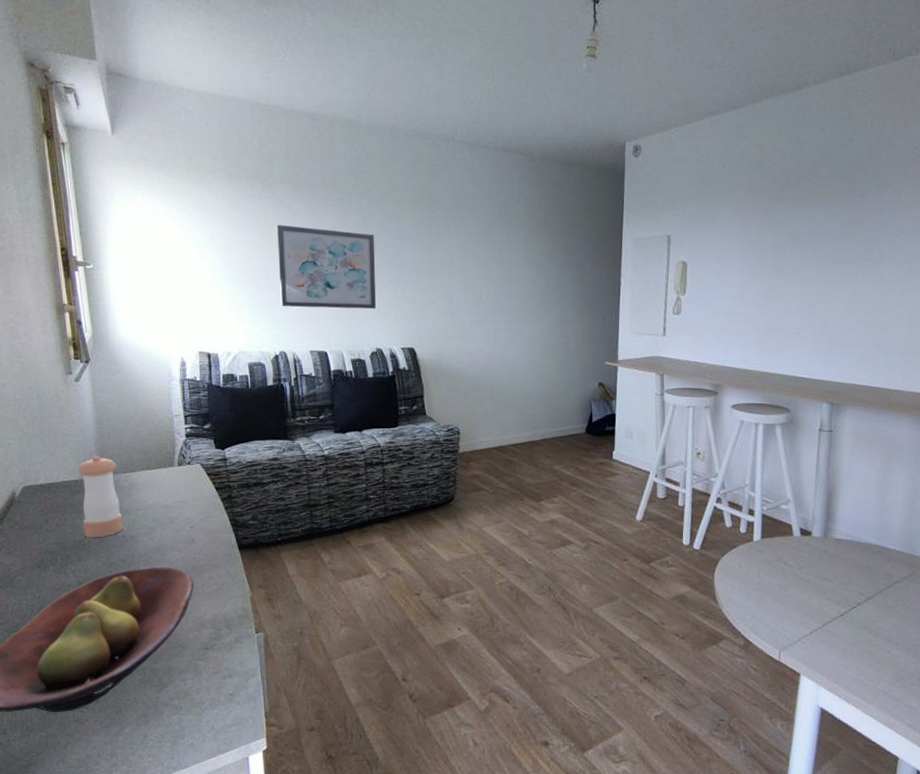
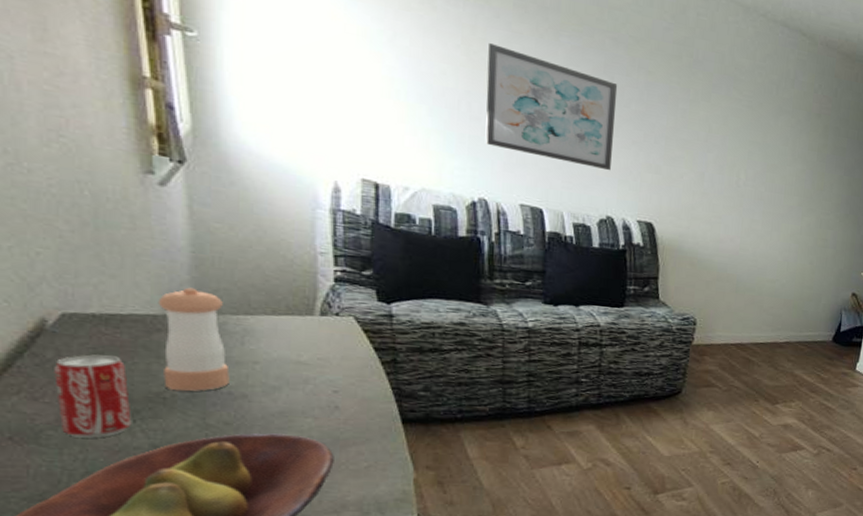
beverage can: none [20,515,66,580] -> present [54,354,132,438]

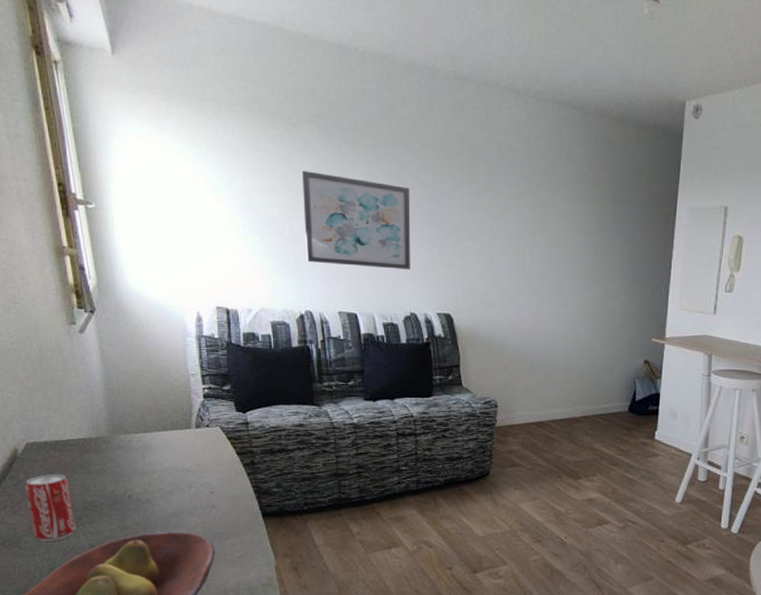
pepper shaker: present [158,287,230,392] -> none [85,414,138,500]

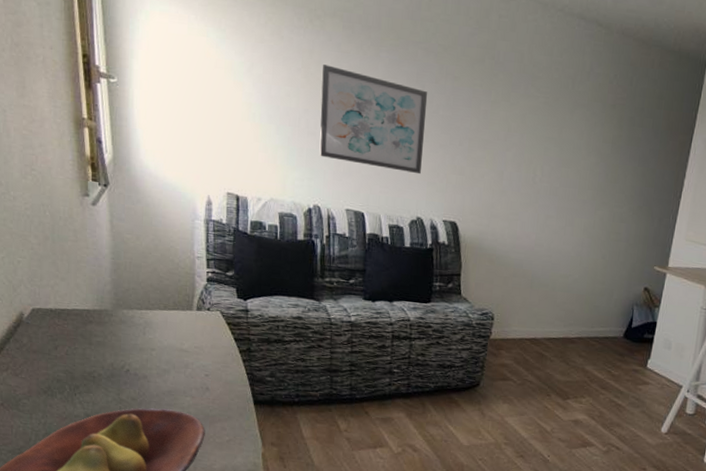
beverage can: present [25,474,76,541] -> none [28,341,74,407]

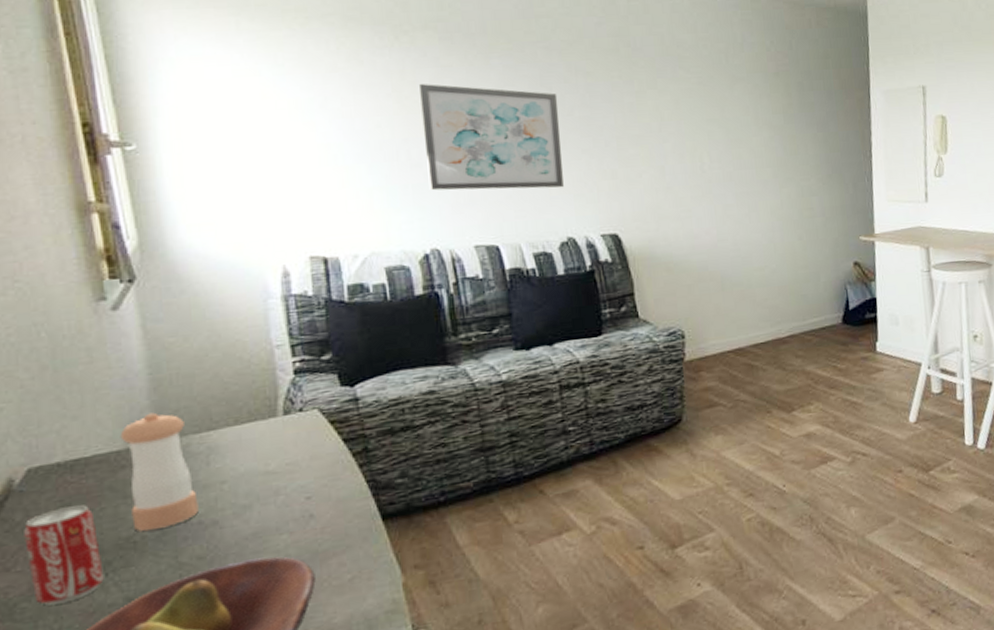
beverage can: none [28,341,74,407] -> present [24,505,104,606]
pepper shaker: none [90,287,136,372] -> present [120,412,199,531]

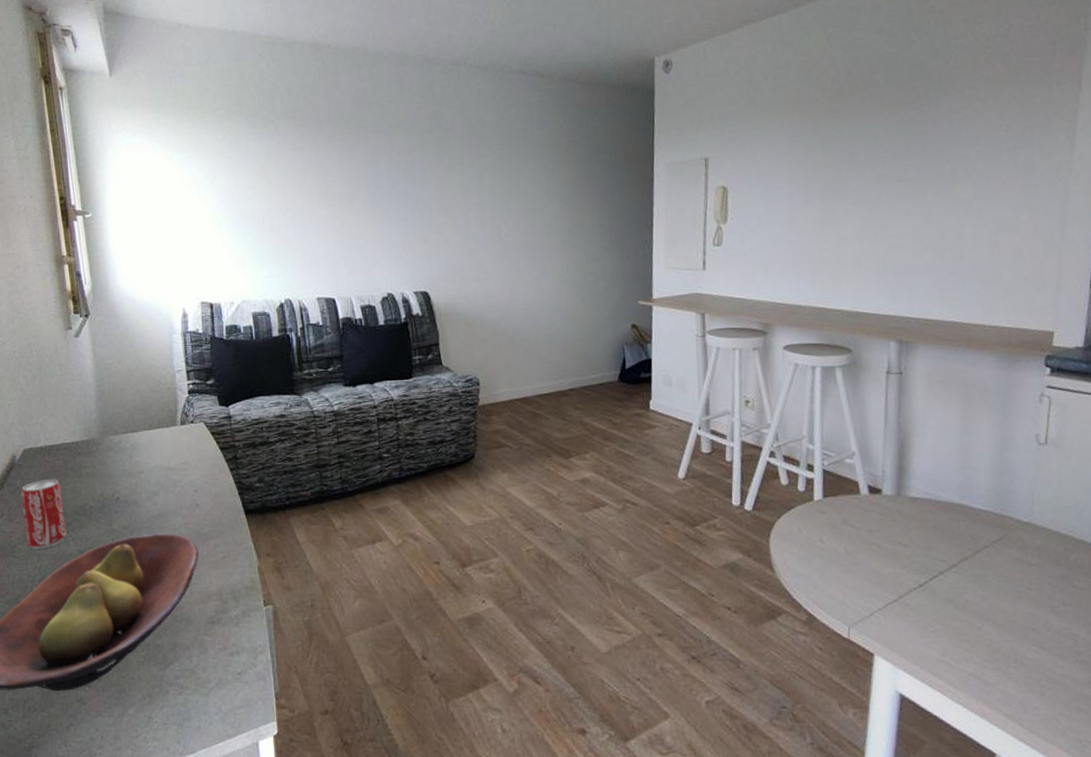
pepper shaker: present [120,412,199,531] -> none [78,415,125,503]
wall art: present [420,84,564,191] -> none [281,163,386,252]

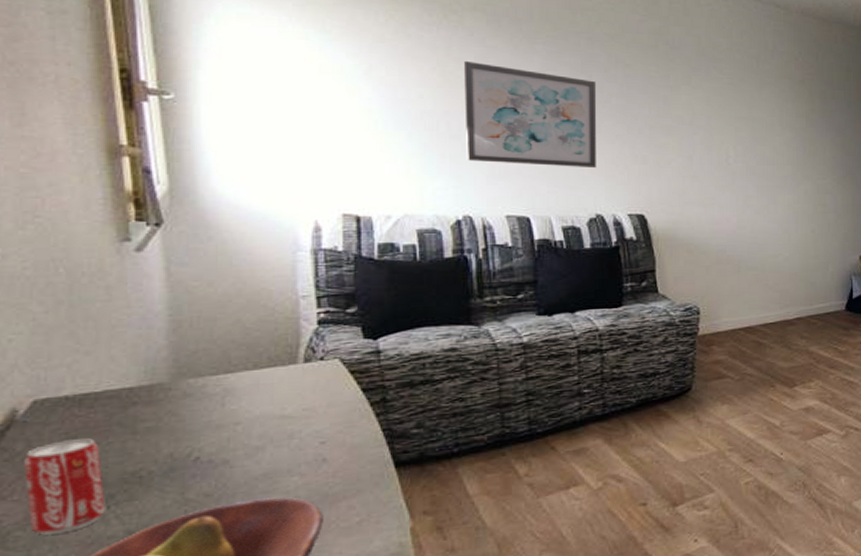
wall art: none [281,163,386,252] -> present [464,61,597,169]

